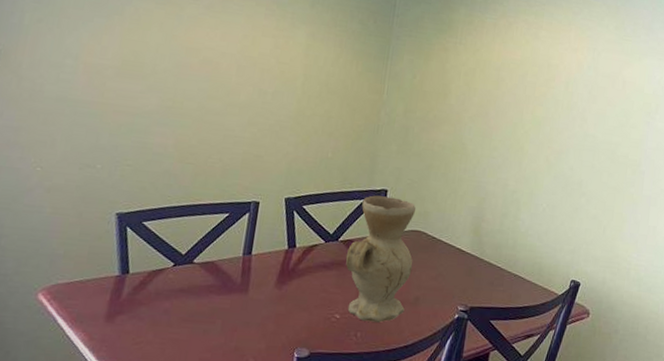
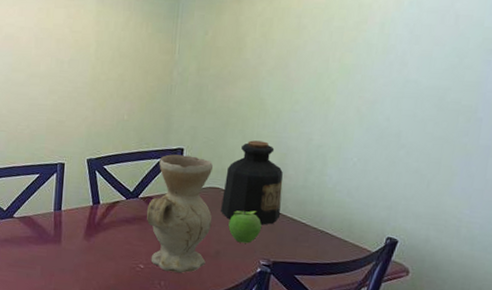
bottle: none [422,184,481,270] -> present [221,140,283,225]
fruit: none [428,254,460,289] -> present [228,210,262,244]

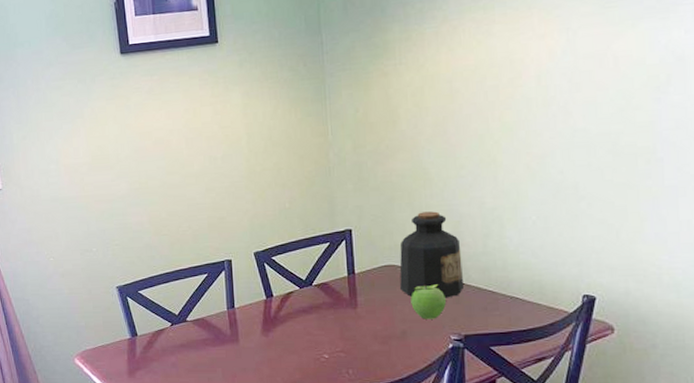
vase: present [146,154,213,273] -> none [322,235,393,359]

